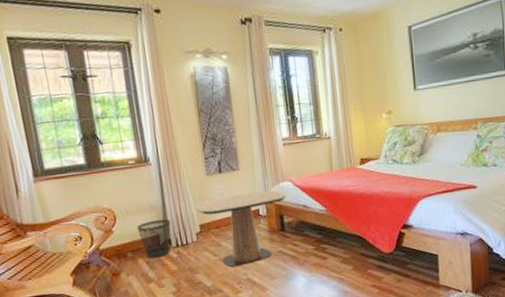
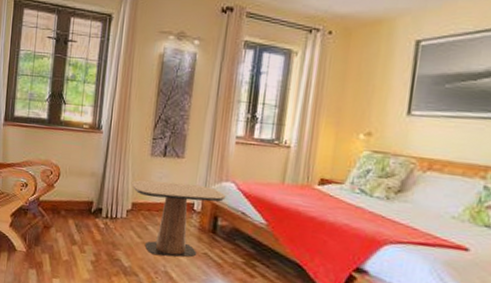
wastebasket: present [136,219,171,259] -> none [75,186,106,224]

